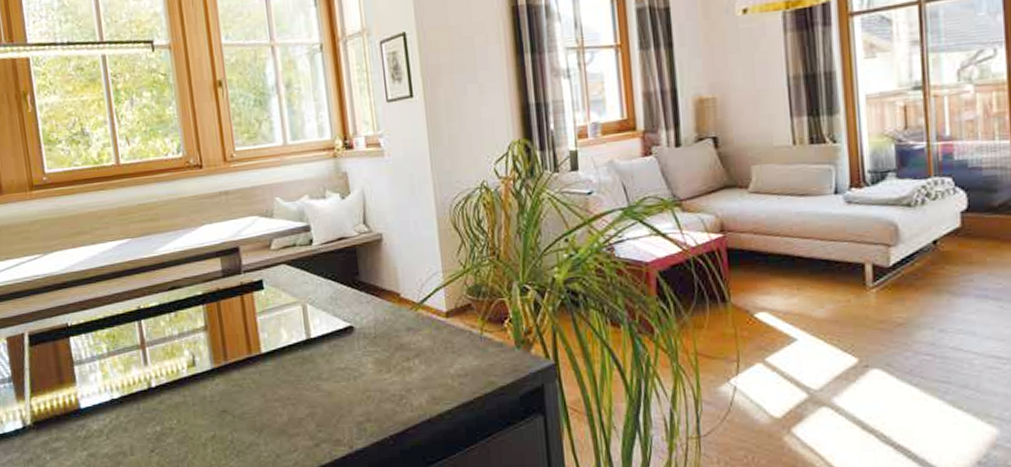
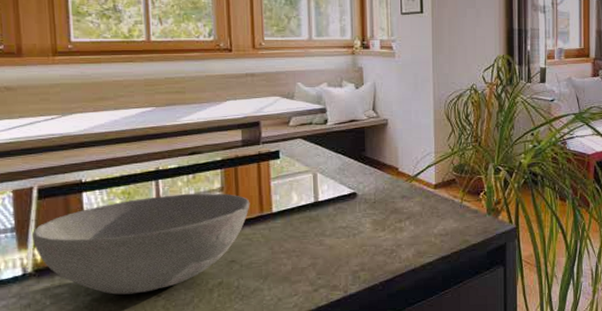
bowl: none [27,333,237,450] -> present [31,193,250,295]

